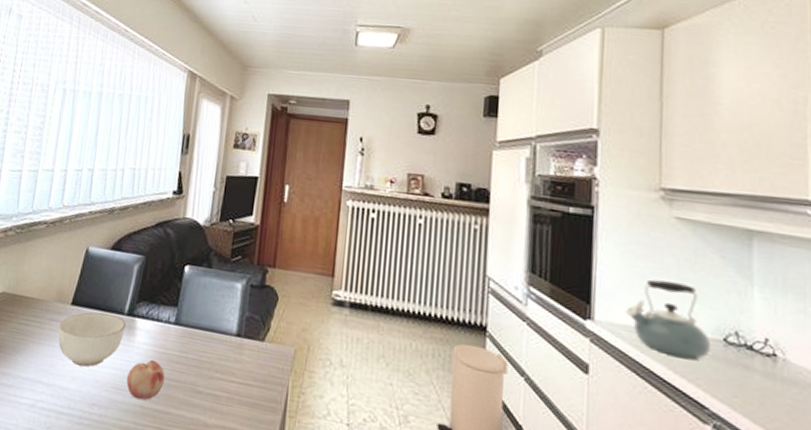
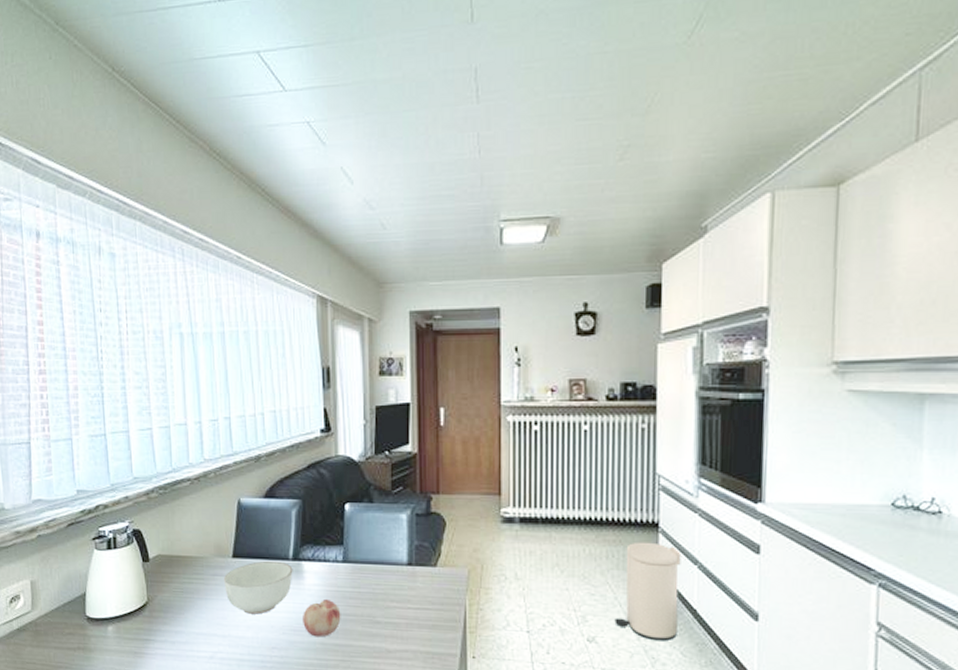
kettle: present [625,279,712,360] -> none [796,456,880,528]

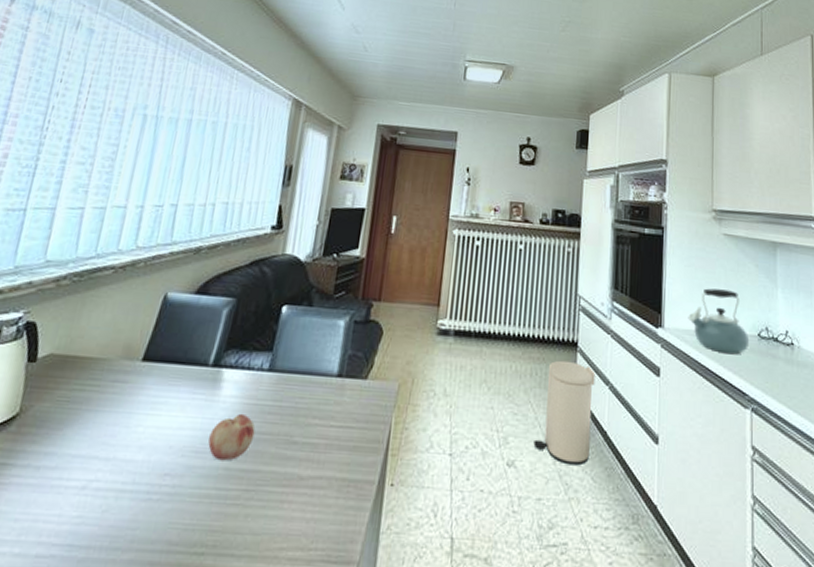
bowl: present [223,560,293,615] -> none [123,366,211,432]
kettle: none [796,456,880,528] -> present [688,288,750,355]

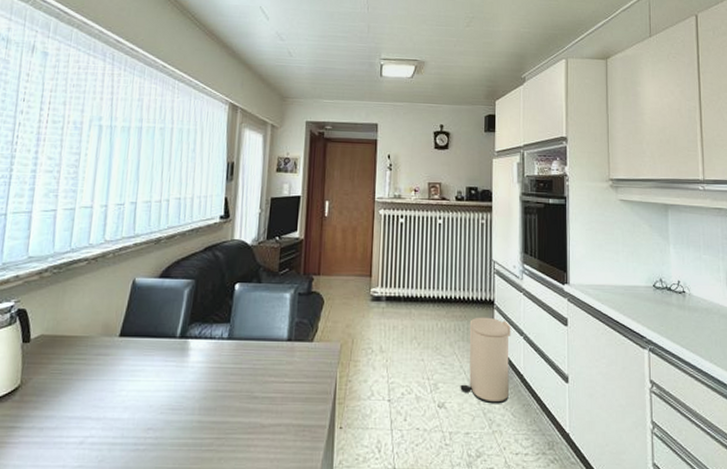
fruit: present [208,413,256,461] -> none [182,375,221,415]
kettle: present [688,288,750,355] -> none [590,248,646,304]

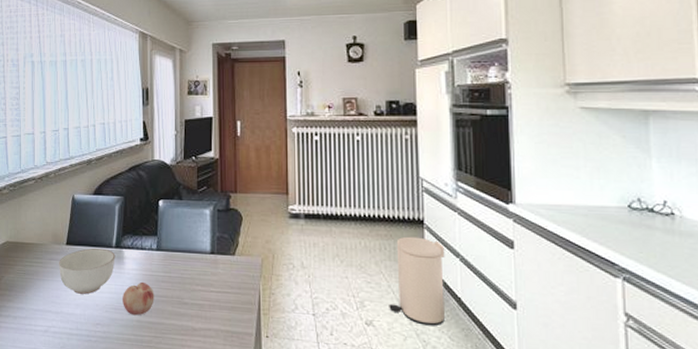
bowl: none [106,339,179,394] -> present [58,248,115,294]
fruit: none [182,375,221,415] -> present [123,281,154,316]

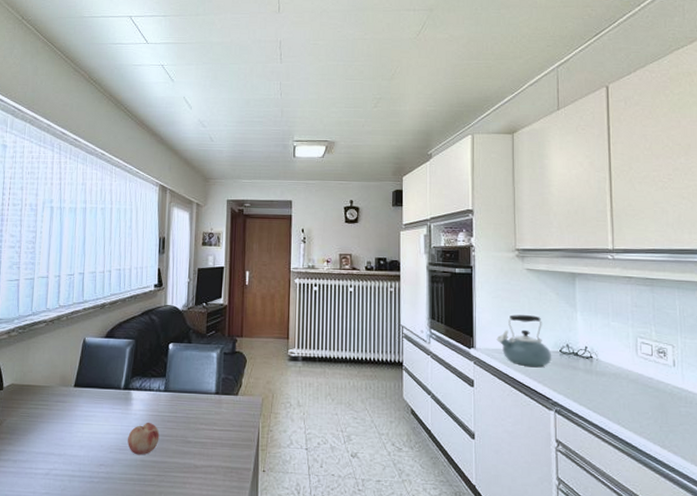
bowl: present [58,248,115,294] -> none [64,389,123,436]
pedal bin: present [389,236,445,326] -> none [371,376,419,456]
kettle: none [542,163,618,227] -> present [496,315,552,368]

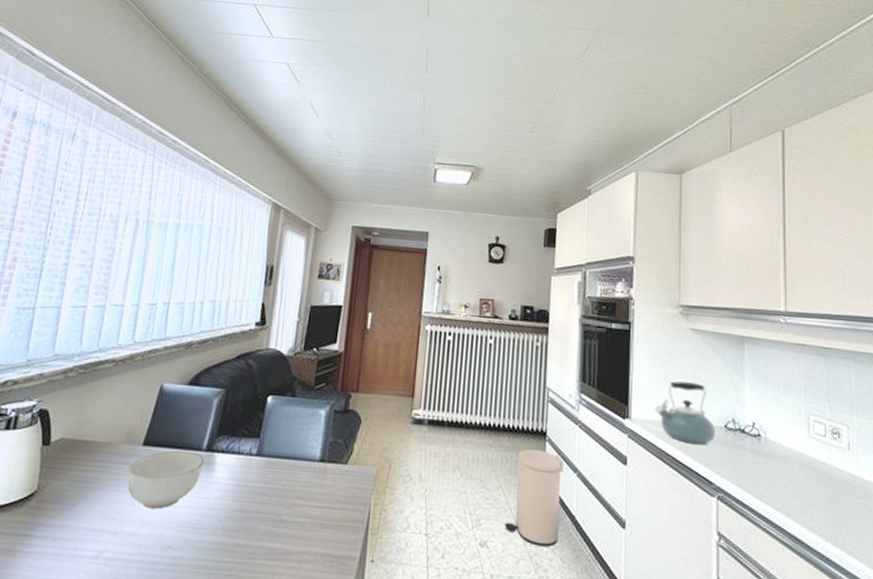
bowl: none [64,389,123,436] -> present [127,450,205,509]
fruit: present [128,422,160,455] -> none [204,493,246,536]
pedal bin: none [371,376,419,456] -> present [505,448,564,547]

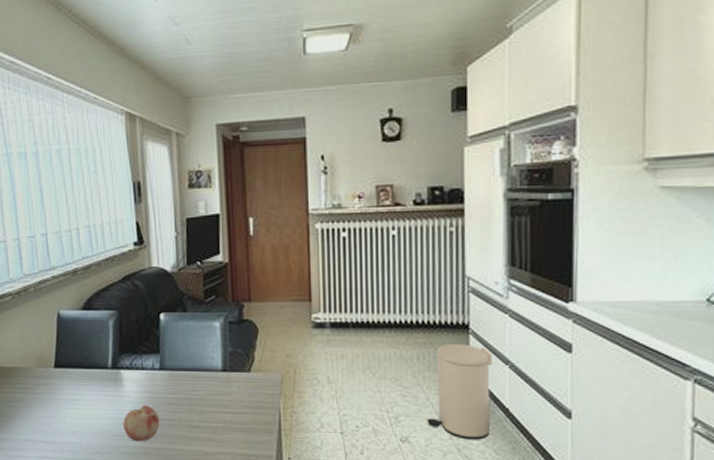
bowl: present [127,450,205,509] -> none [46,369,113,421]
fruit: none [204,493,246,536] -> present [123,405,160,442]
kettle: present [654,381,716,445] -> none [608,253,694,324]

